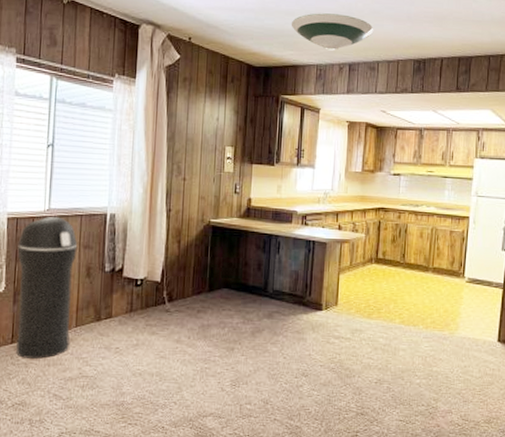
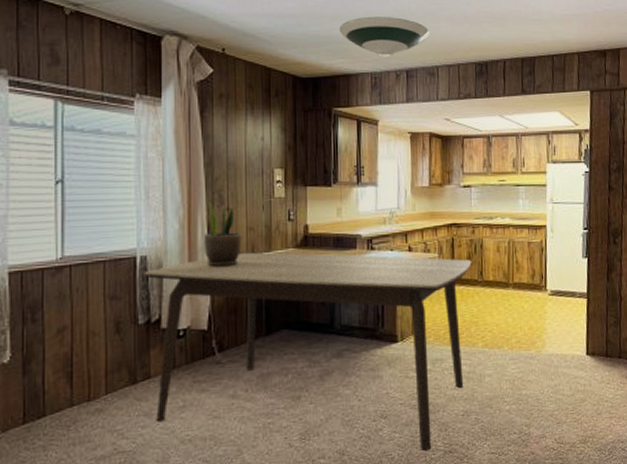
trash can: present [15,216,78,360] -> none [24,265,102,440]
dining table: none [113,218,396,411] -> present [145,252,472,452]
potted plant: none [162,172,194,229] -> present [204,202,242,267]

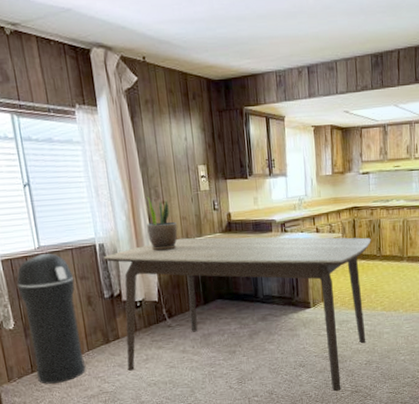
trash can: none [24,265,102,440] -> present [16,253,86,384]
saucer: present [340,16,430,57] -> none [244,14,328,55]

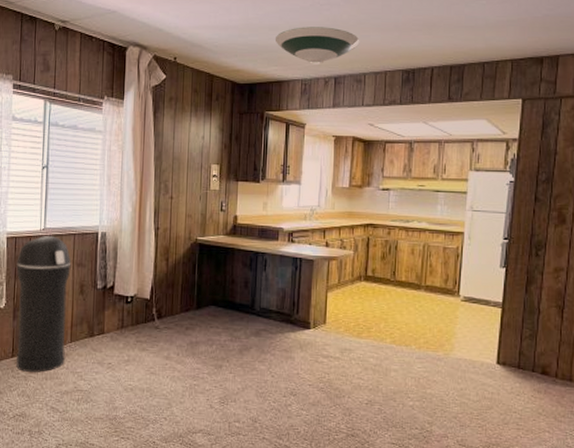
dining table: present [104,237,371,392] -> none [104,236,386,432]
potted plant: present [147,197,178,251] -> none [151,191,181,247]
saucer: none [244,14,328,55] -> present [276,27,360,64]

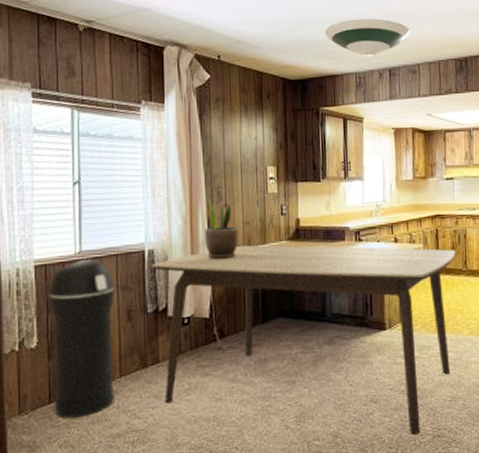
dining table: none [104,236,386,432] -> present [153,245,456,436]
potted plant: none [151,191,181,247] -> present [205,199,239,259]

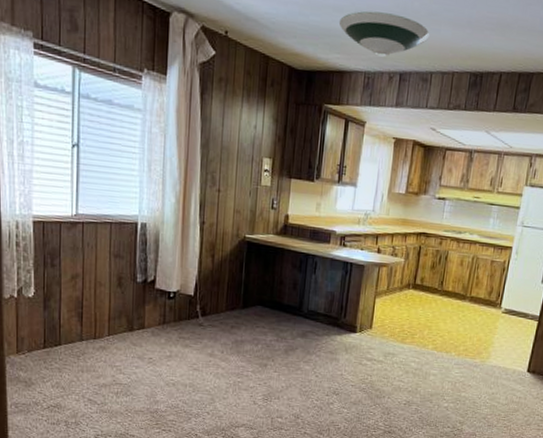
trash can: present [48,258,115,419] -> none [45,222,108,366]
dining table: present [153,245,456,436] -> none [144,232,435,428]
potted plant: present [205,199,239,259] -> none [196,182,229,243]

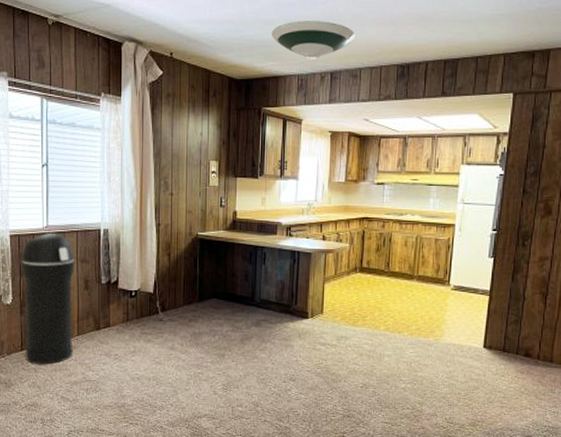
trash can: none [45,222,108,366] -> present [21,232,75,366]

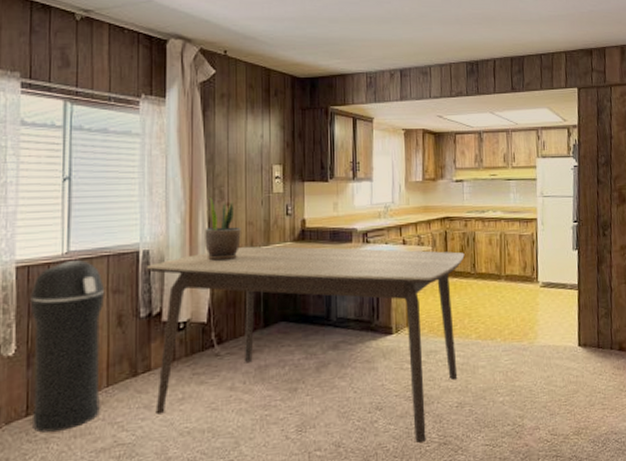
dining table: none [107,231,380,413] -> present [147,246,465,444]
potted plant: none [152,187,182,242] -> present [205,198,241,261]
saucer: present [272,21,356,59] -> none [336,19,423,57]

